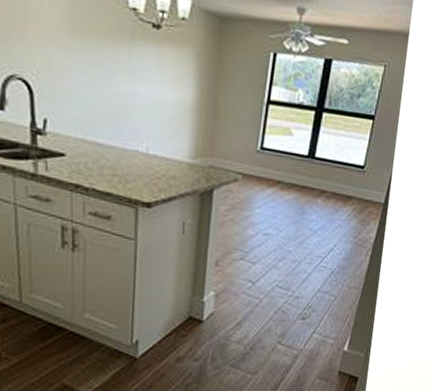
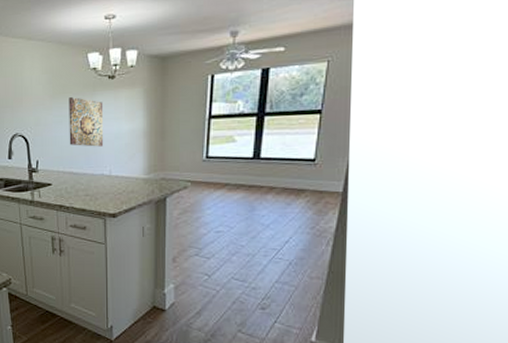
wall art: none [94,40,144,115] -> present [69,97,104,147]

